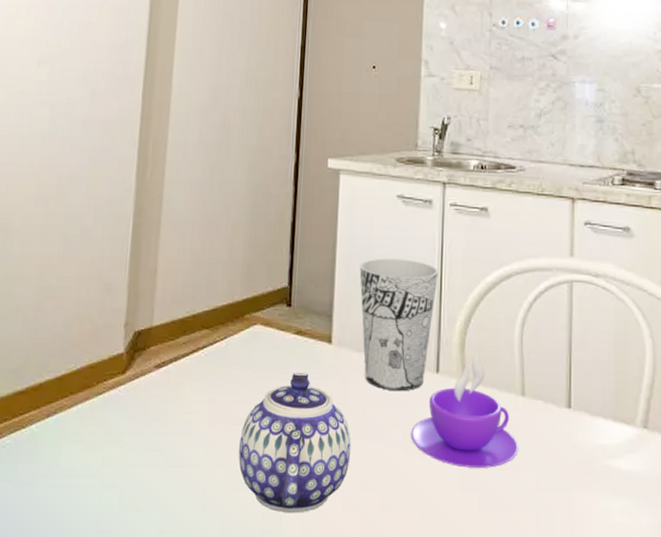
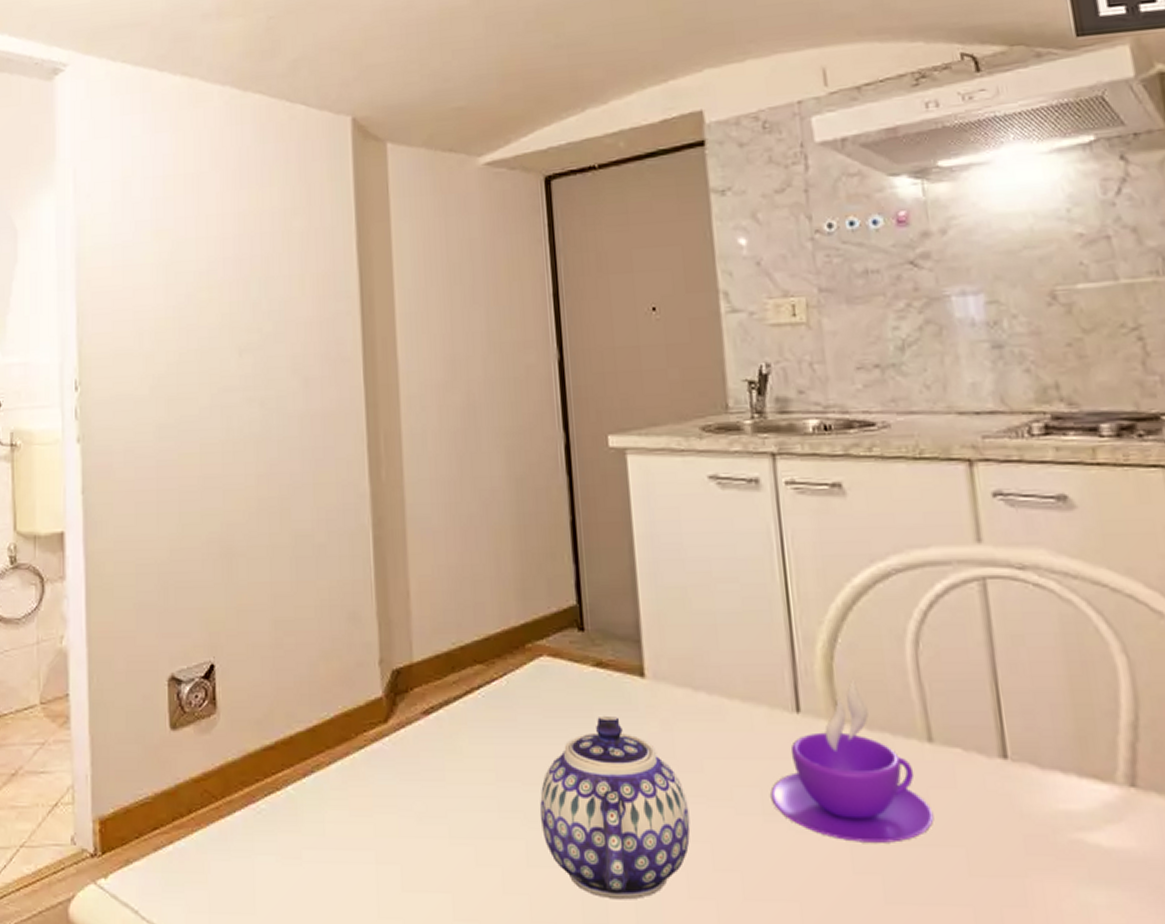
cup: present [359,258,438,392] -> none [669,560,782,739]

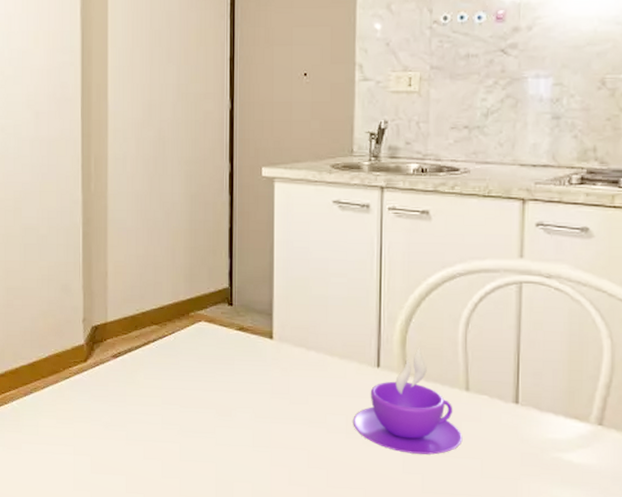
teapot: present [540,715,690,900] -> none [192,363,295,484]

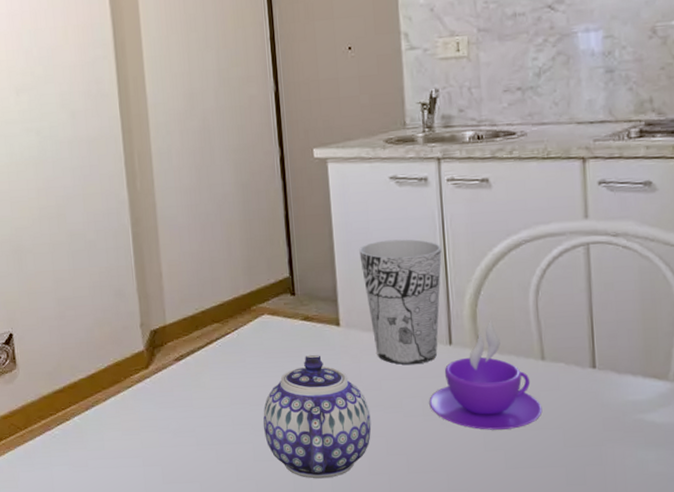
teapot: none [192,363,295,484] -> present [263,354,371,479]
cup: none [298,261,377,384] -> present [359,239,442,365]

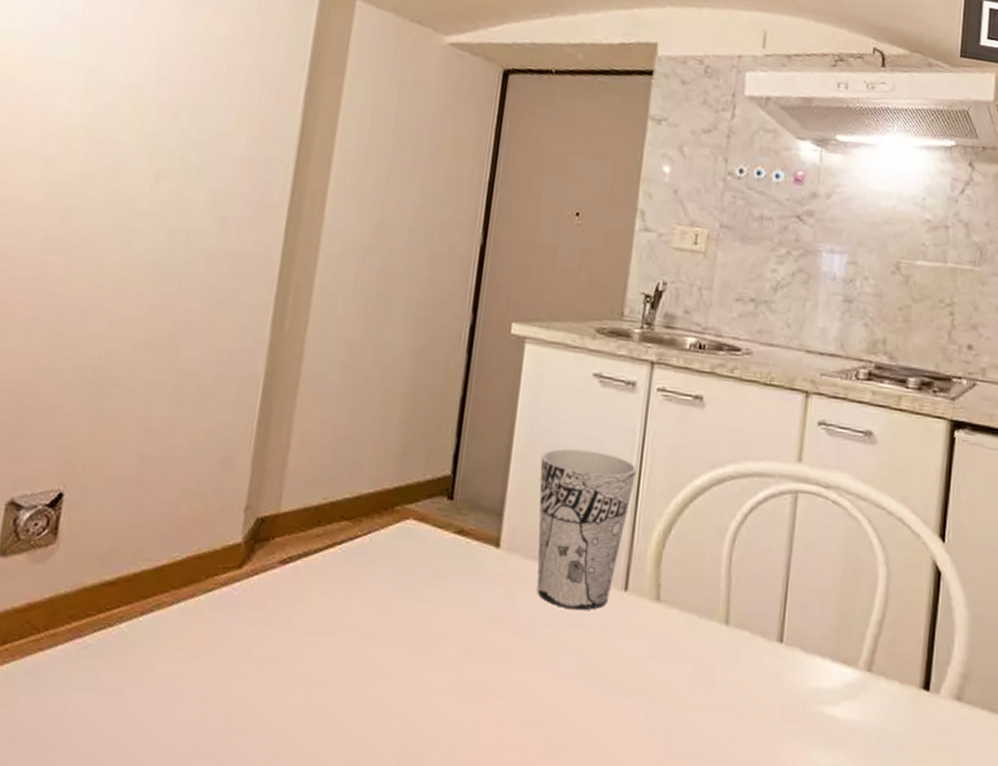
teapot: present [263,354,371,479] -> none [375,579,515,748]
coffee cup: present [429,320,543,430] -> none [587,567,717,707]

